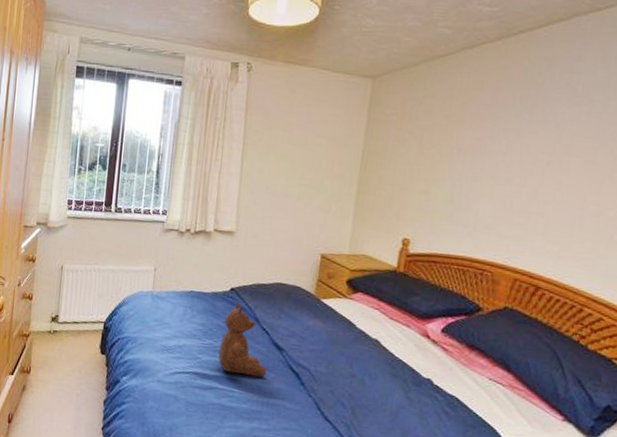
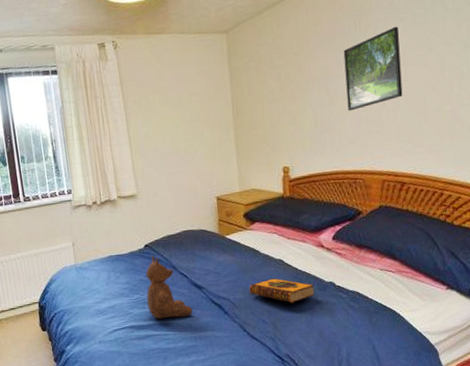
hardback book: none [333,358,410,392] -> present [249,278,315,303]
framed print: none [492,109,571,194] -> present [343,26,403,112]

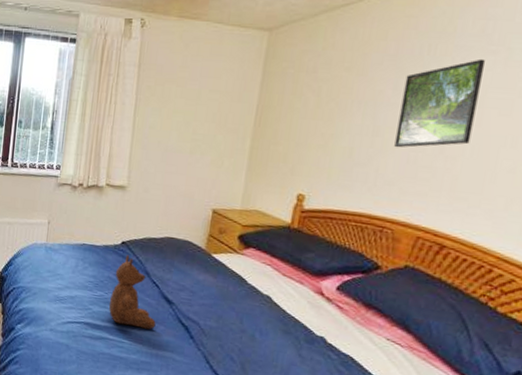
hardback book: present [249,278,315,303] -> none [223,313,302,349]

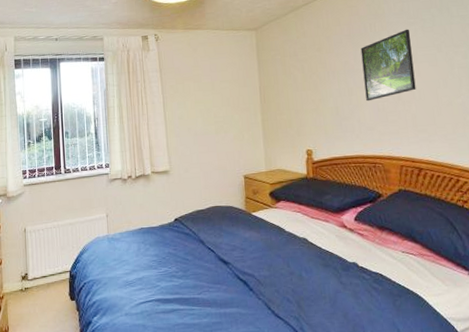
teddy bear: present [108,255,156,330] -> none [174,229,218,294]

